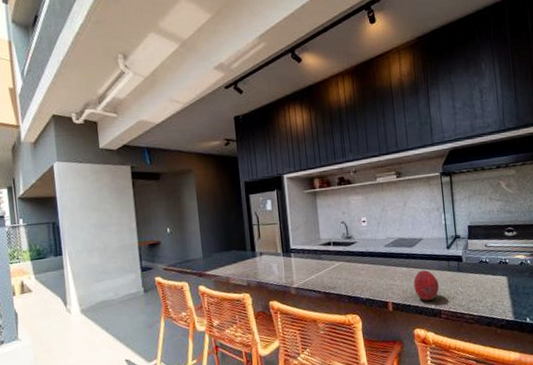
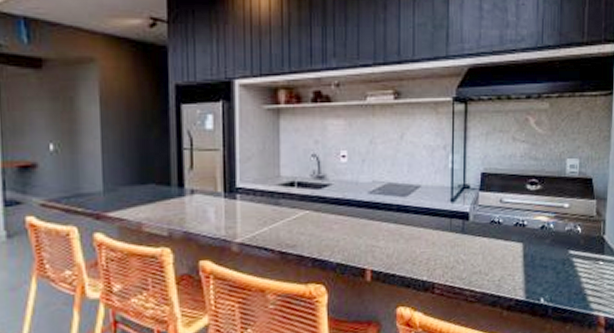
fruit: present [413,270,439,301] -> none [403,228,435,270]

